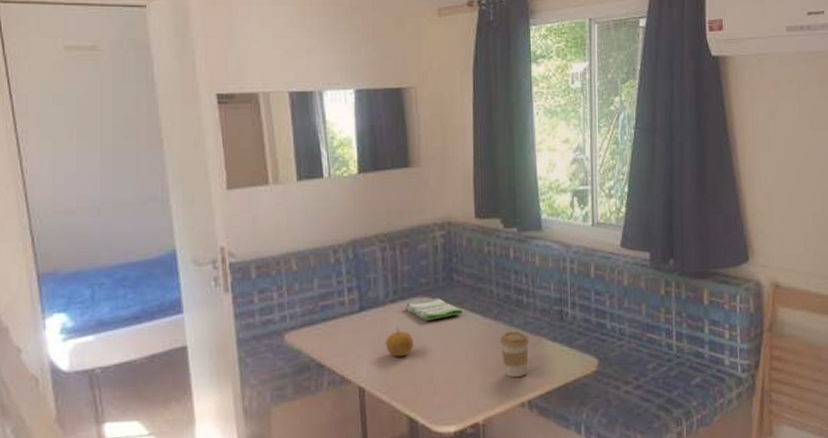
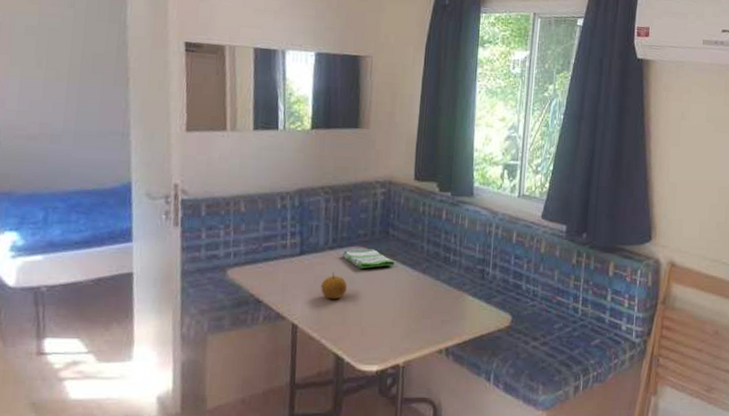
coffee cup: present [499,331,530,377] -> none [425,284,453,326]

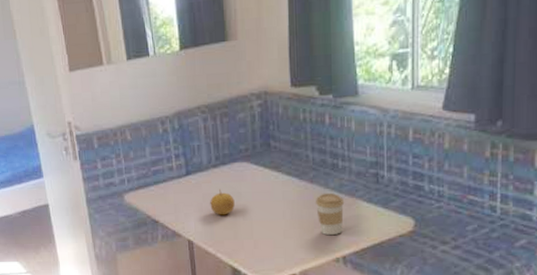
dish towel: present [343,249,395,269] -> none [227,163,280,183]
coffee cup: none [425,284,453,326] -> present [315,192,345,235]

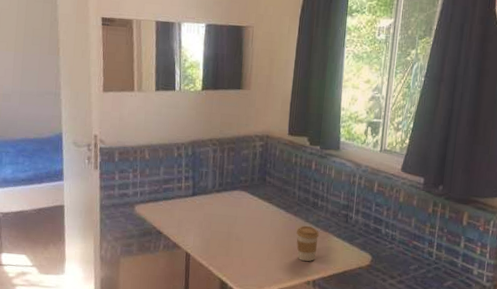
fruit: present [210,189,235,215] -> none [209,211,231,234]

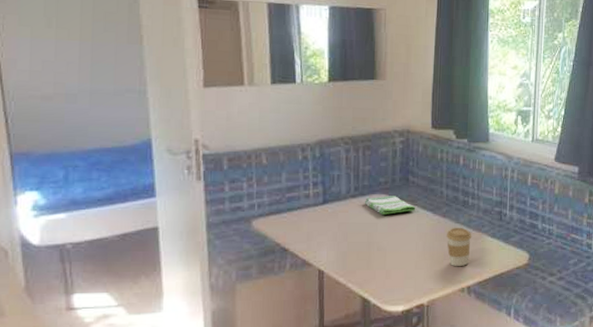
dish towel: none [227,192,271,210] -> present [365,196,416,215]

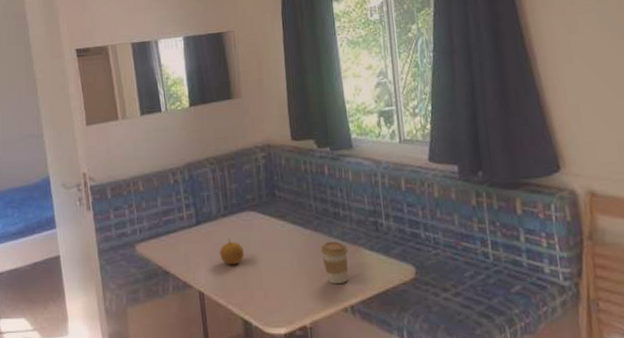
fruit: none [345,219,370,245] -> present [220,238,244,265]
dish towel: present [365,196,416,215] -> none [235,212,286,232]

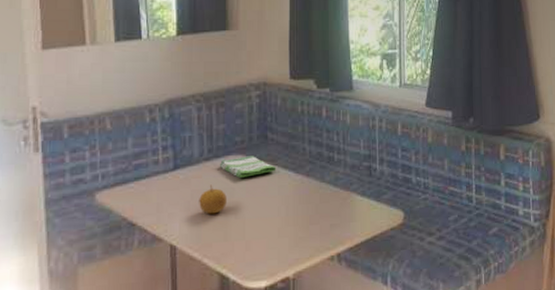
dish towel: none [235,212,286,232] -> present [220,156,276,178]
coffee cup: present [320,241,349,284] -> none [310,186,340,231]

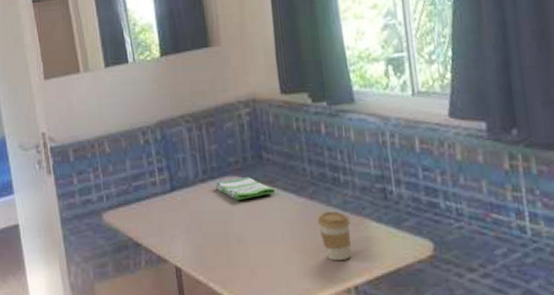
fruit: present [199,184,227,214] -> none [198,207,227,237]
coffee cup: none [310,186,340,231] -> present [317,211,352,260]

